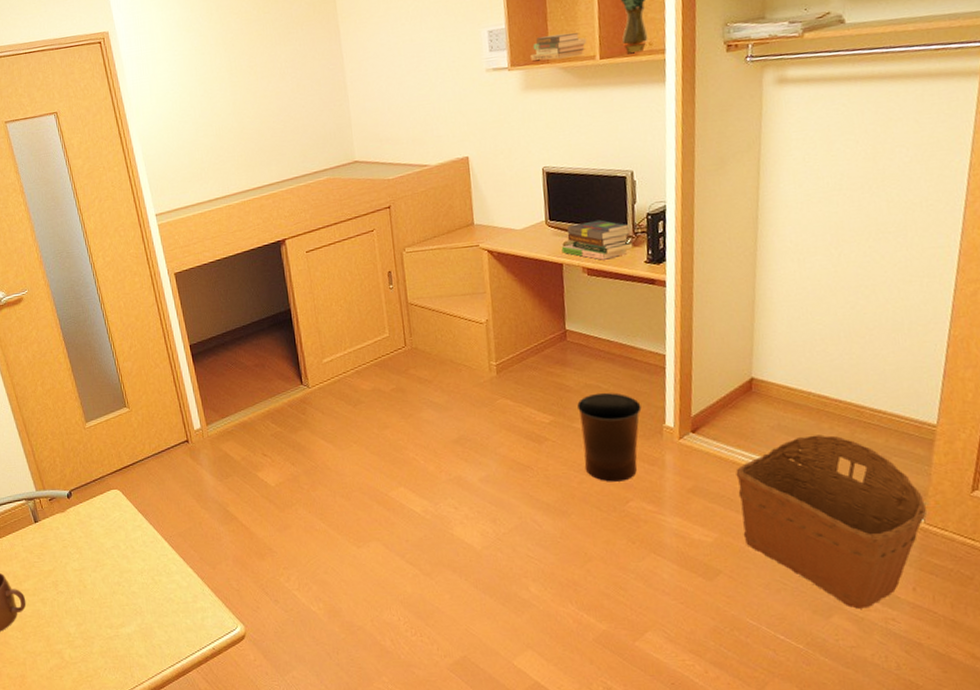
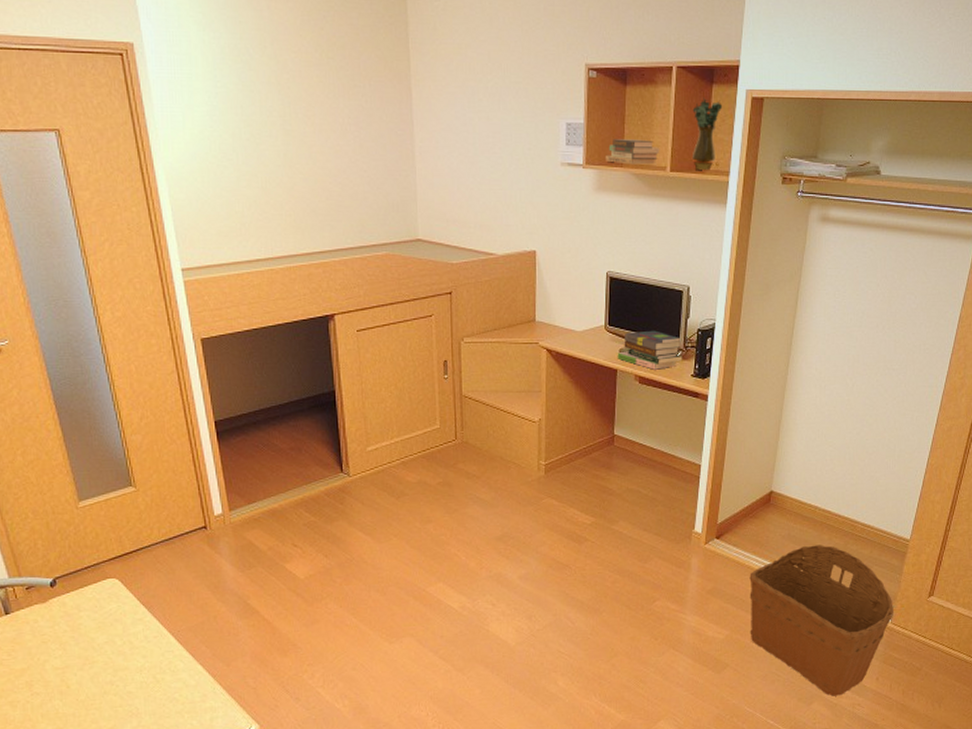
waste bin: present [577,392,642,482] -> none [618,497,675,582]

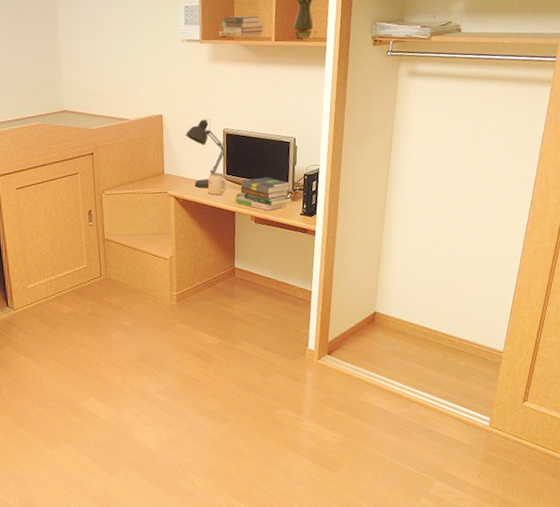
desk lamp: none [563,259,608,341] -> present [186,119,225,189]
mug: none [586,322,609,349] -> present [207,172,227,195]
wicker basket: present [749,545,893,696] -> none [358,358,491,492]

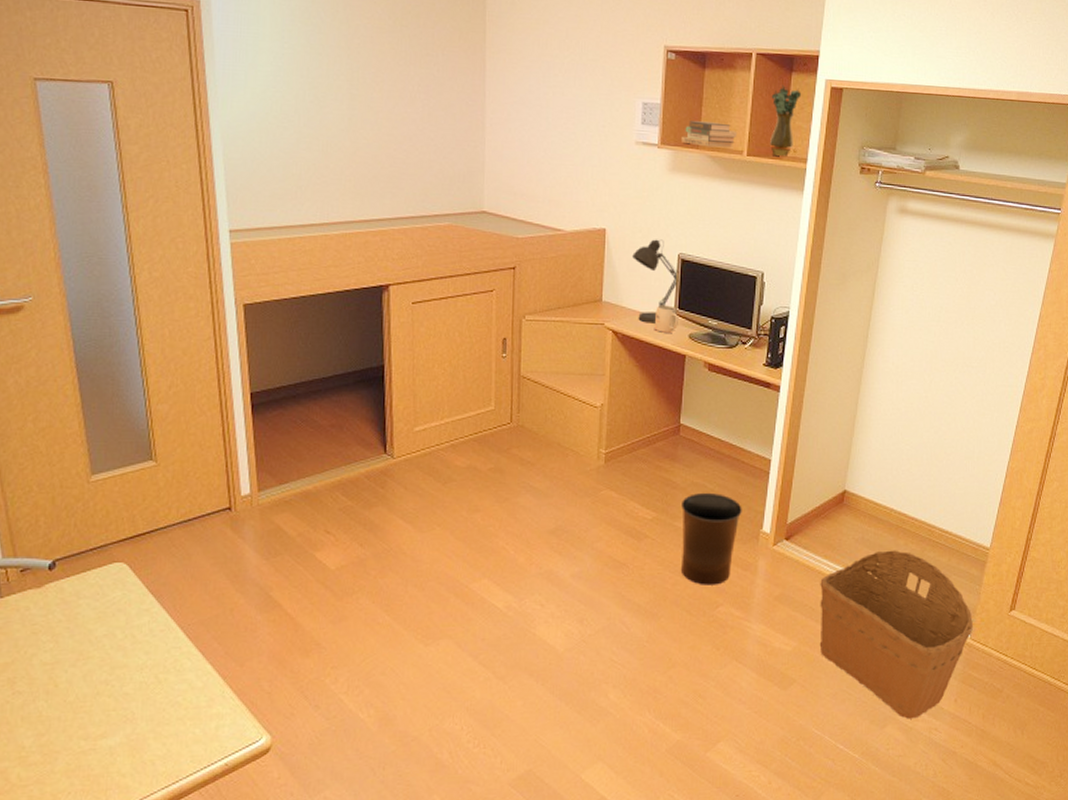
books: present [235,177,292,211] -> none [686,316,755,357]
waste bin: none [241,320,291,394] -> present [680,492,742,585]
wicker basket: none [358,358,491,492] -> present [819,550,973,719]

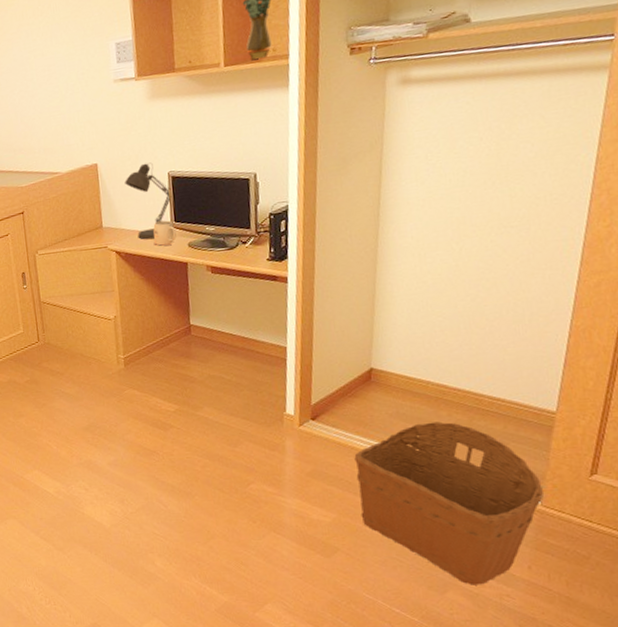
waste bin: present [680,492,742,585] -> none [201,382,263,466]
books: present [682,121,738,149] -> none [157,41,212,70]

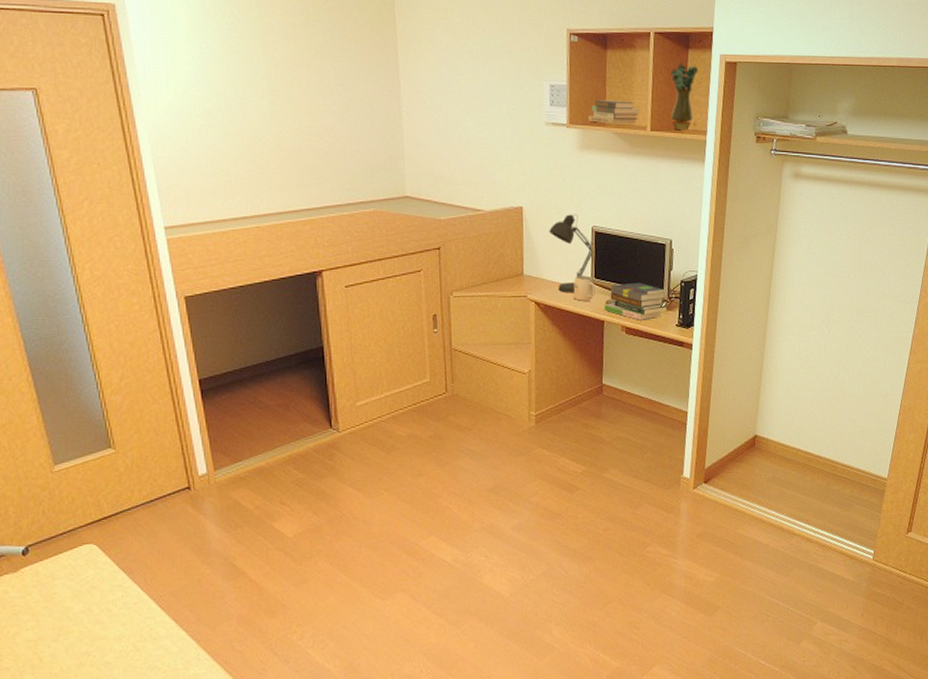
books: none [157,41,212,70] -> present [589,100,641,125]
books: none [186,220,256,259] -> present [604,282,667,320]
wicker basket: present [354,421,544,585] -> none [737,486,875,634]

